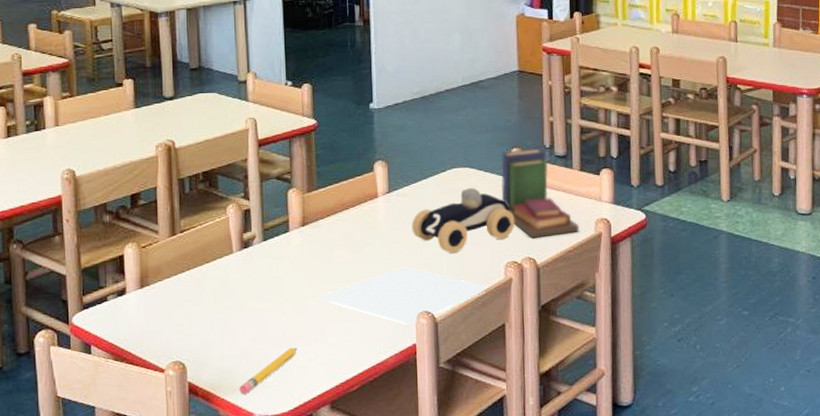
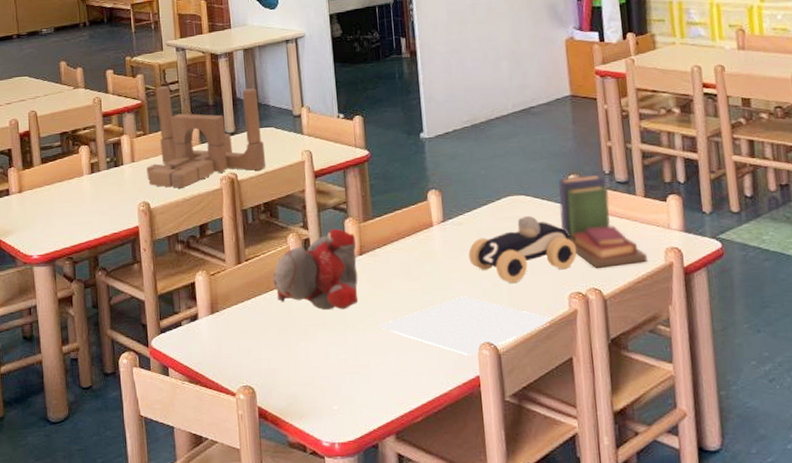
toy blocks: none [72,45,207,155] -> present [146,86,266,188]
toy animal: none [209,199,299,282] -> present [273,228,358,310]
pencil: present [239,347,298,395] -> none [306,375,361,422]

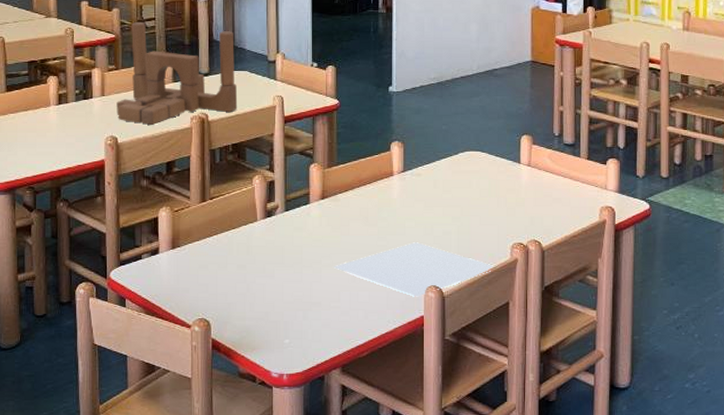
toy animal: present [273,228,358,310] -> none [236,173,318,250]
toy car: present [468,215,577,284] -> none [424,170,523,233]
book: present [558,174,647,268] -> none [510,135,584,222]

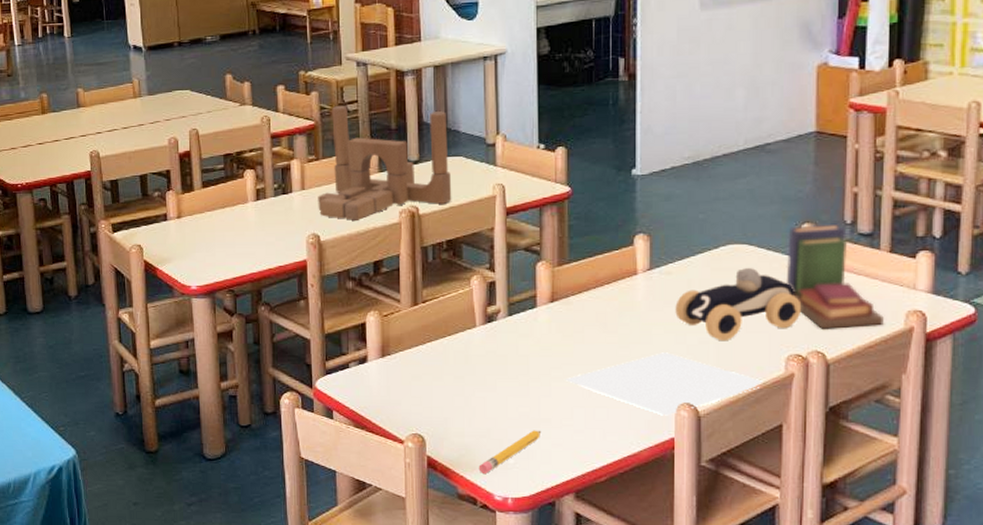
pencil: none [258,312,313,354] -> present [478,430,542,475]
toy car: none [424,170,523,233] -> present [675,267,802,342]
book: none [510,135,584,222] -> present [786,223,884,329]

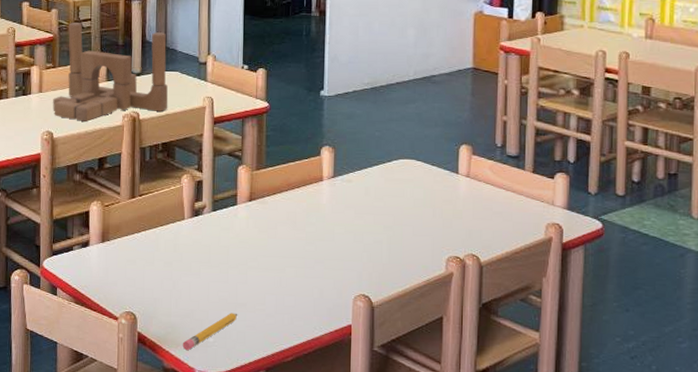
paper sheet: present [565,352,764,416] -> none [259,249,428,305]
toy car: present [675,267,802,342] -> none [354,179,460,242]
book: present [786,223,884,329] -> none [447,145,528,237]

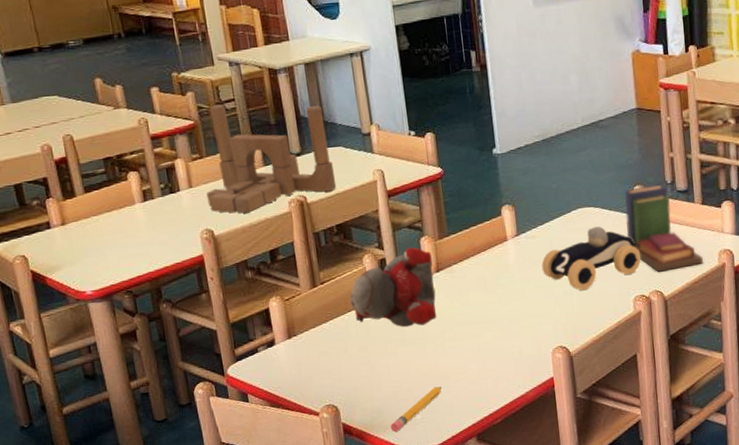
toy animal: none [164,174,246,251] -> present [350,247,436,327]
toy car: none [354,179,460,242] -> present [541,226,641,291]
book: none [447,145,528,237] -> present [624,184,703,272]

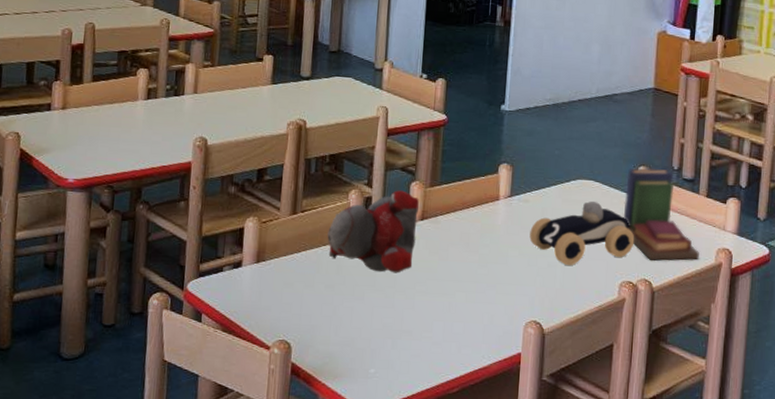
toy blocks: present [206,104,337,214] -> none [208,17,340,128]
pencil: present [390,386,442,433] -> none [340,341,403,383]

